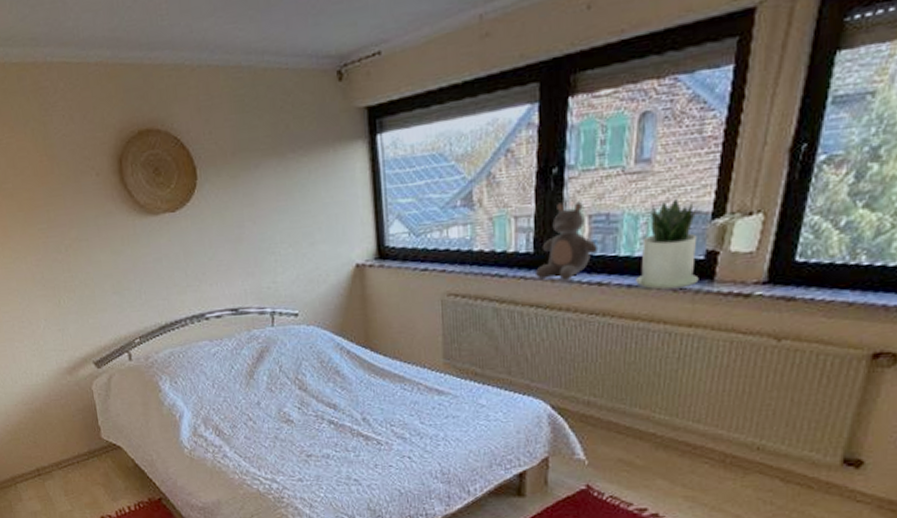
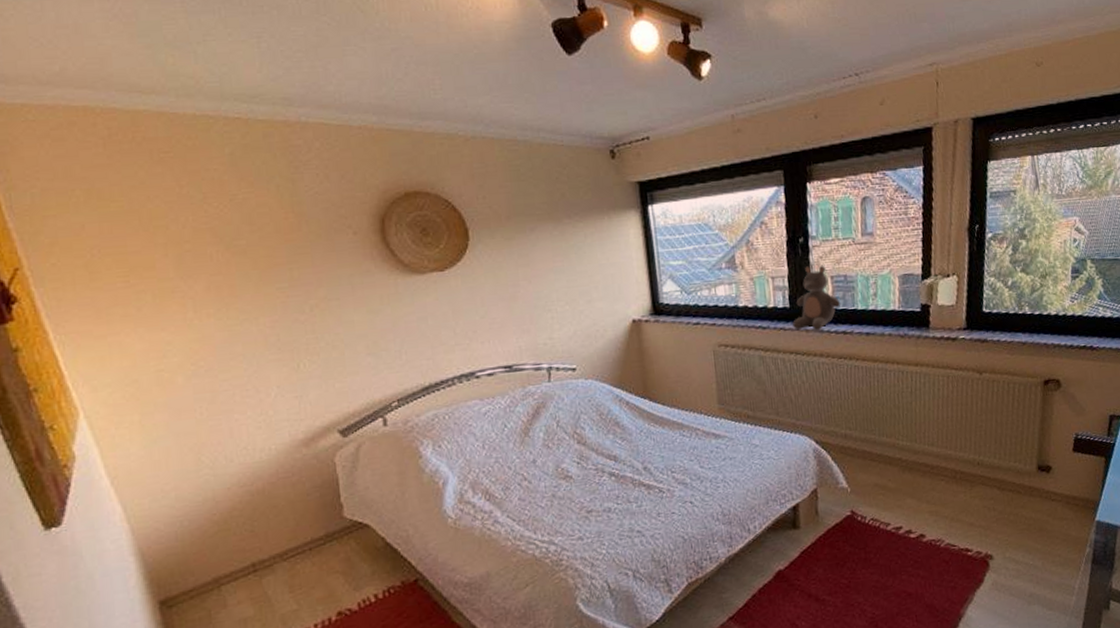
planter: present [636,198,699,290] -> none [872,263,919,337]

